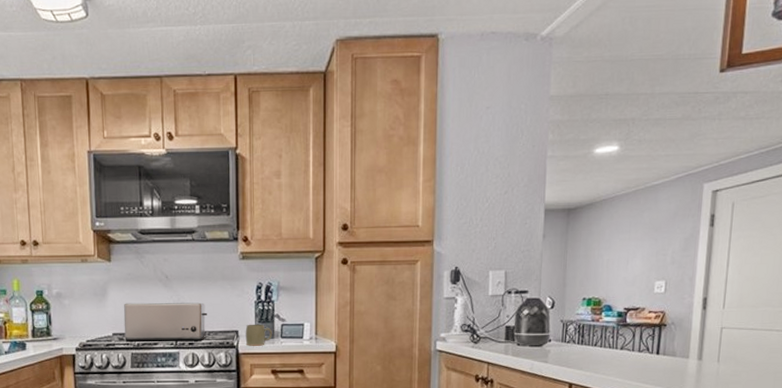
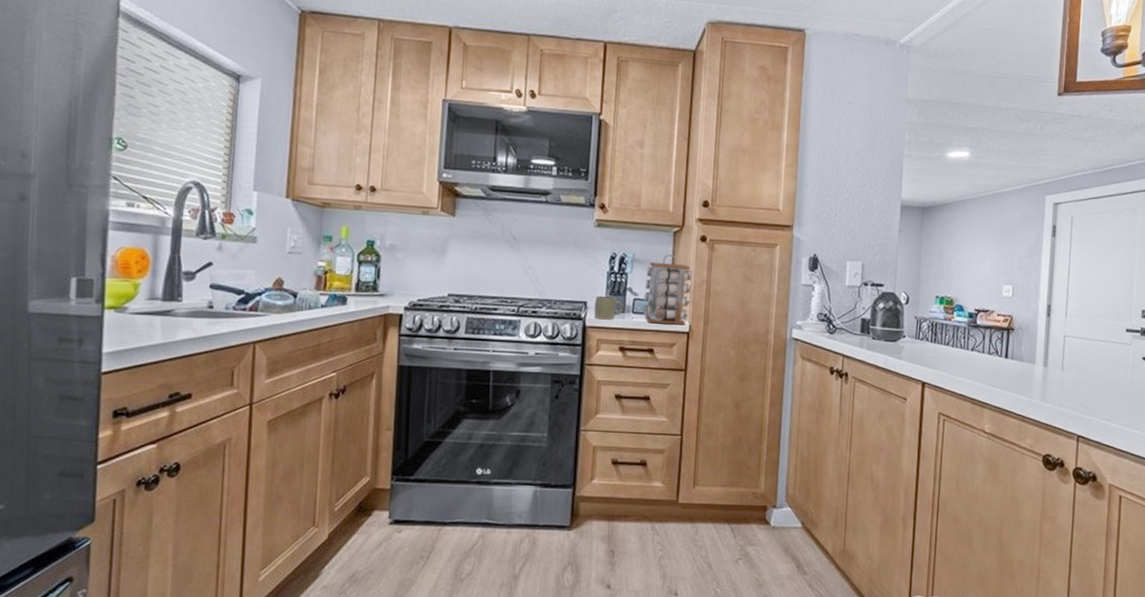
toaster: present [123,302,208,343] -> none [461,262,556,312]
spice rack: none [291,279,335,347] -> present [643,254,691,326]

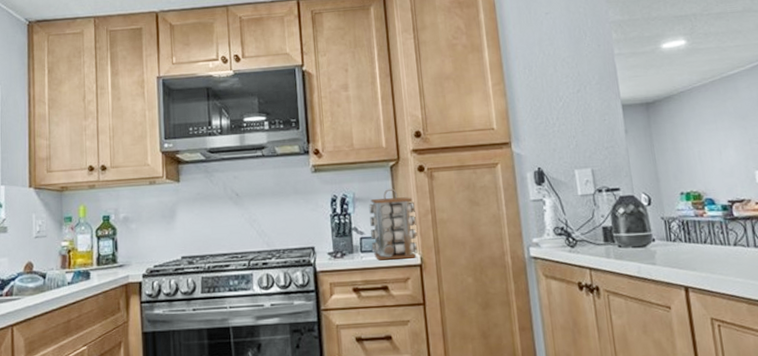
mug: present [594,295,623,320] -> none [322,238,351,263]

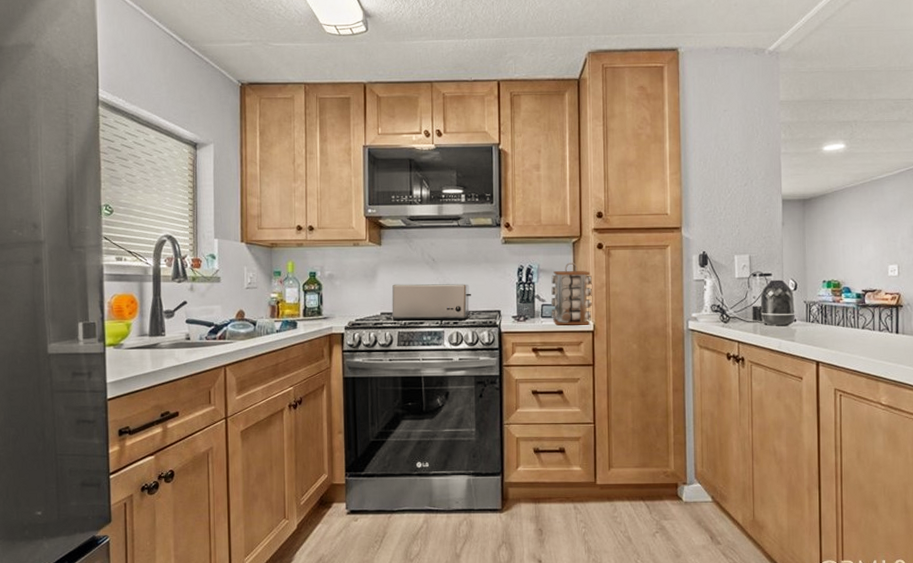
toaster: none [192,219,282,266] -> present [391,284,472,322]

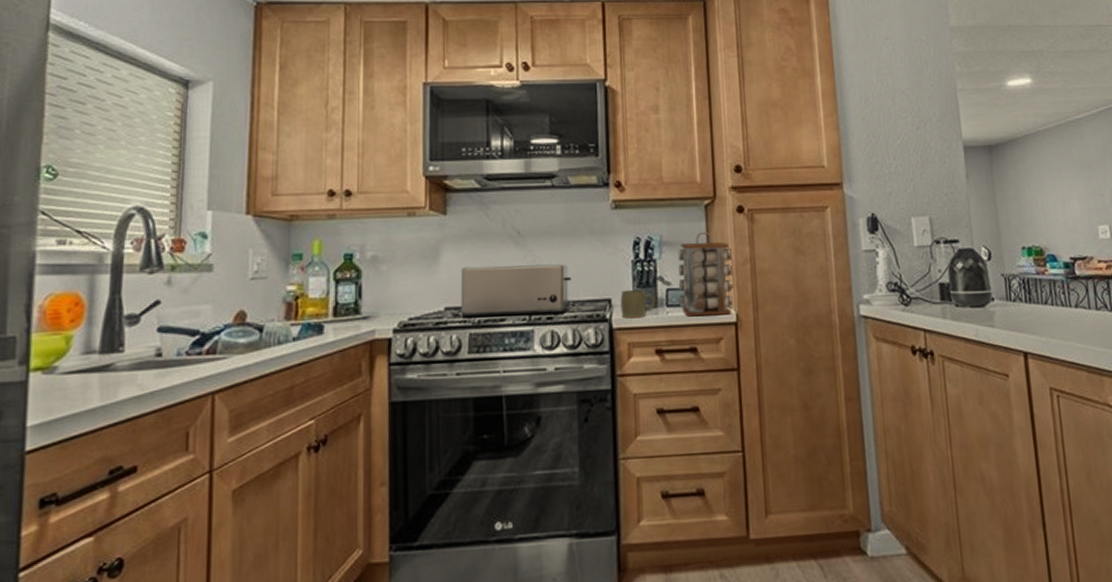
mug: none [507,304,533,325] -> present [620,289,655,319]

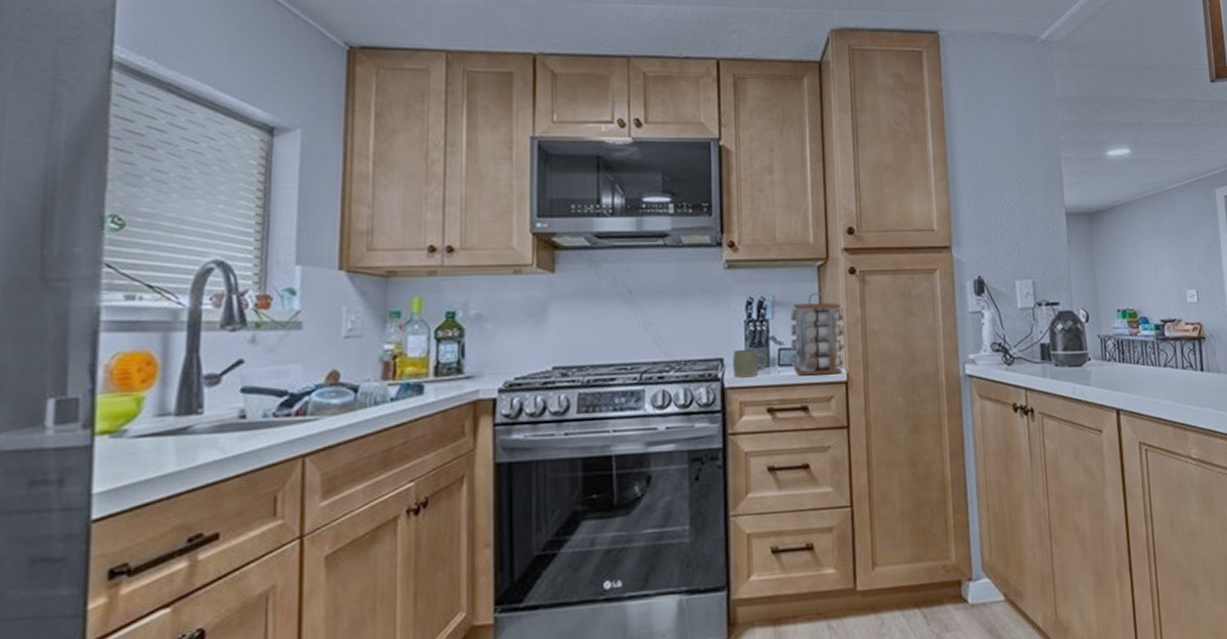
toaster: present [460,264,572,320] -> none [569,323,684,379]

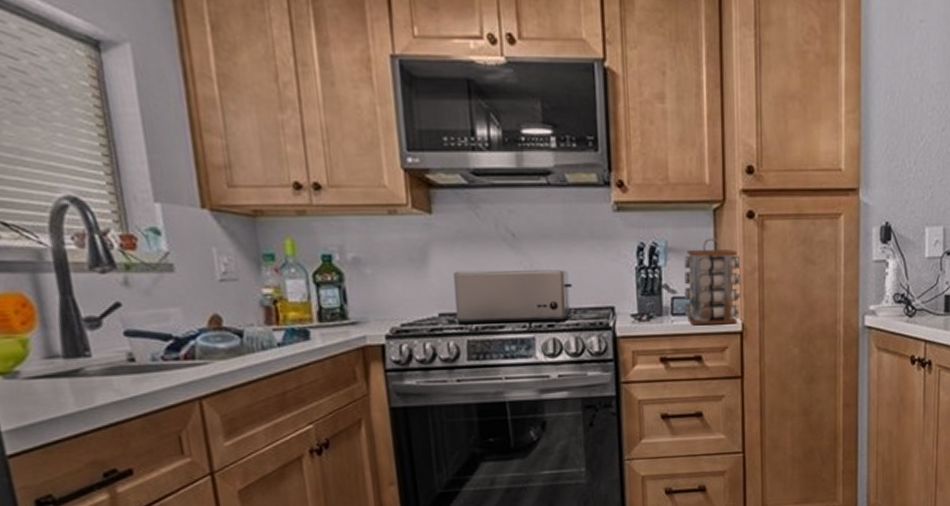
toaster: none [569,323,684,379] -> present [452,269,573,326]
mug: present [732,349,767,378] -> none [624,297,660,327]

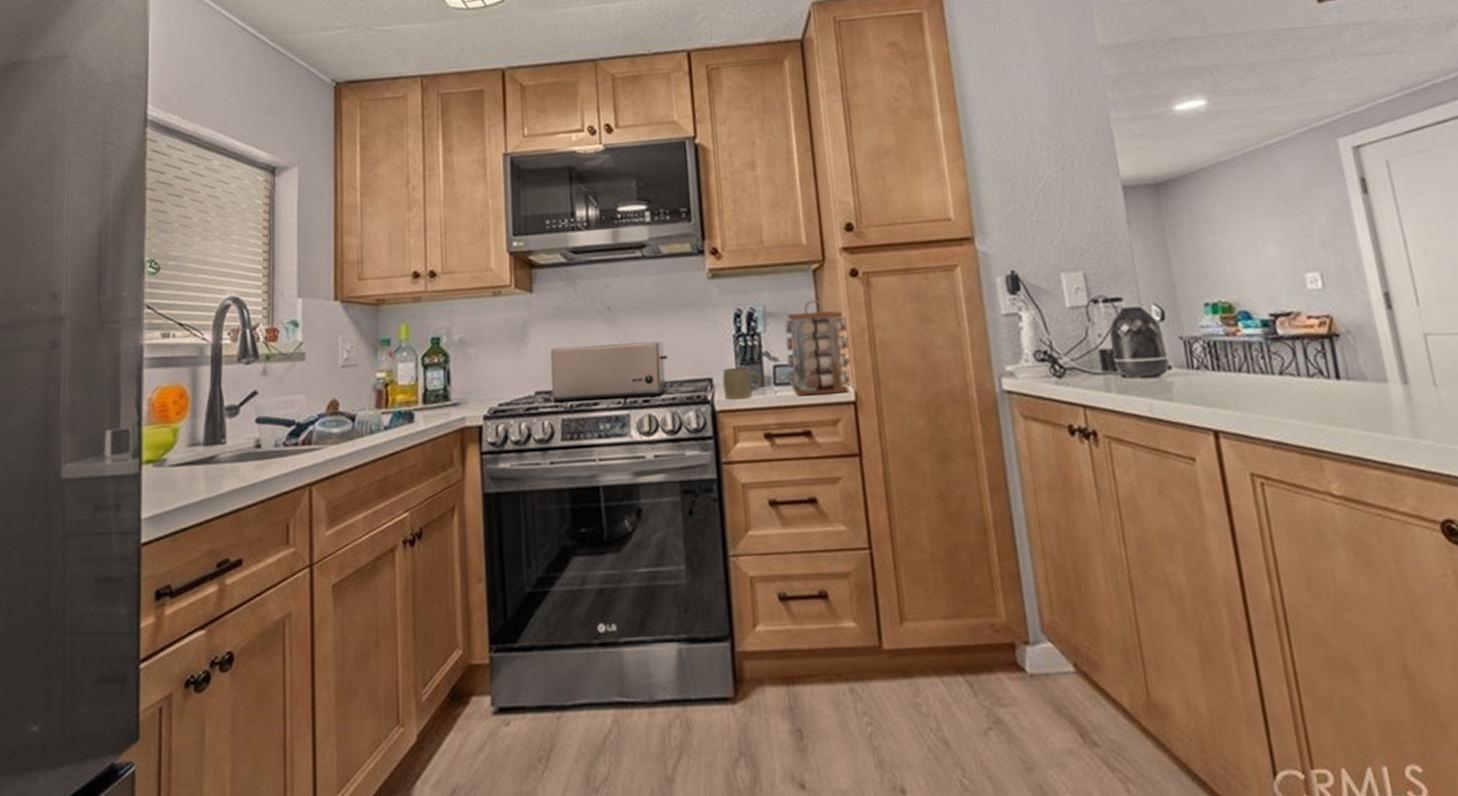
mug: none [624,297,660,327] -> present [722,367,761,400]

